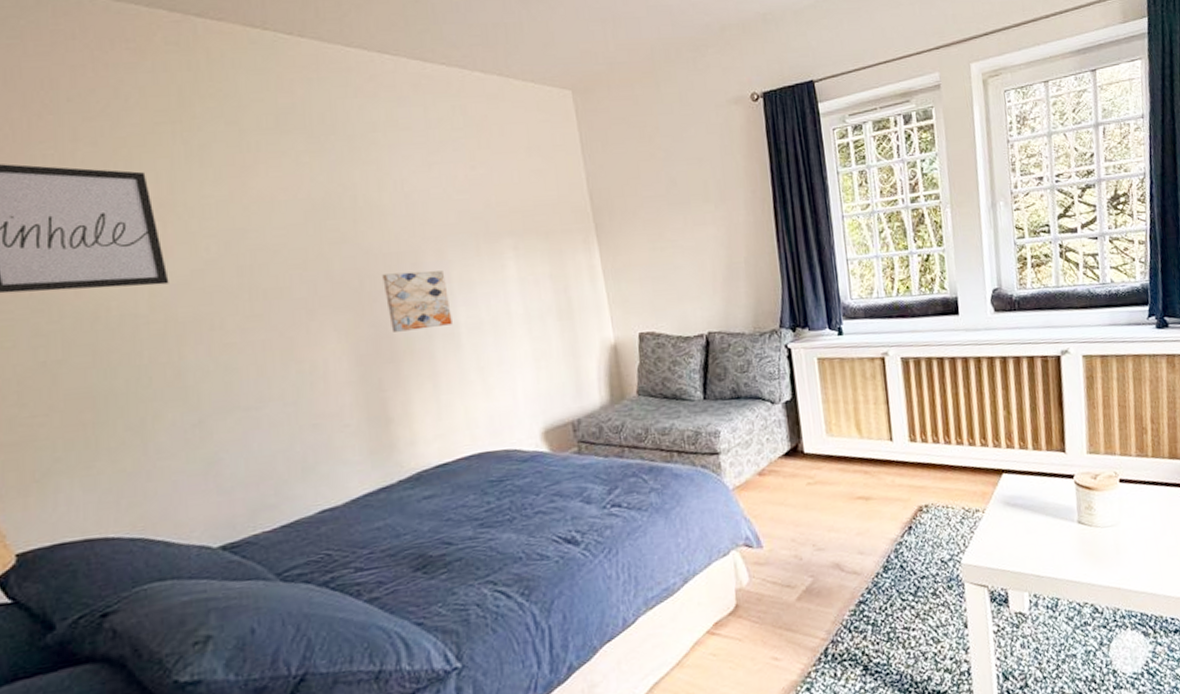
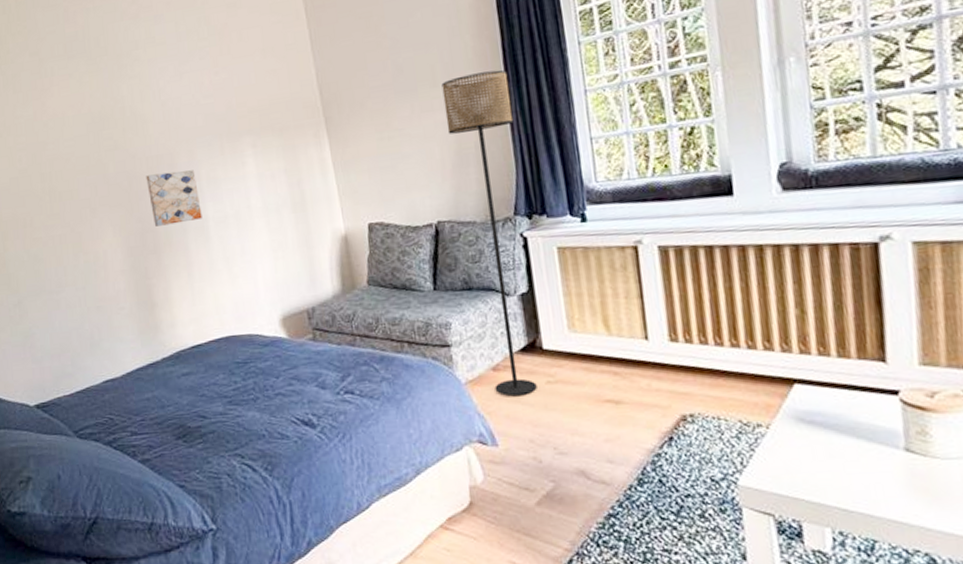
floor lamp: none [714,190,799,500] -> present [441,70,537,397]

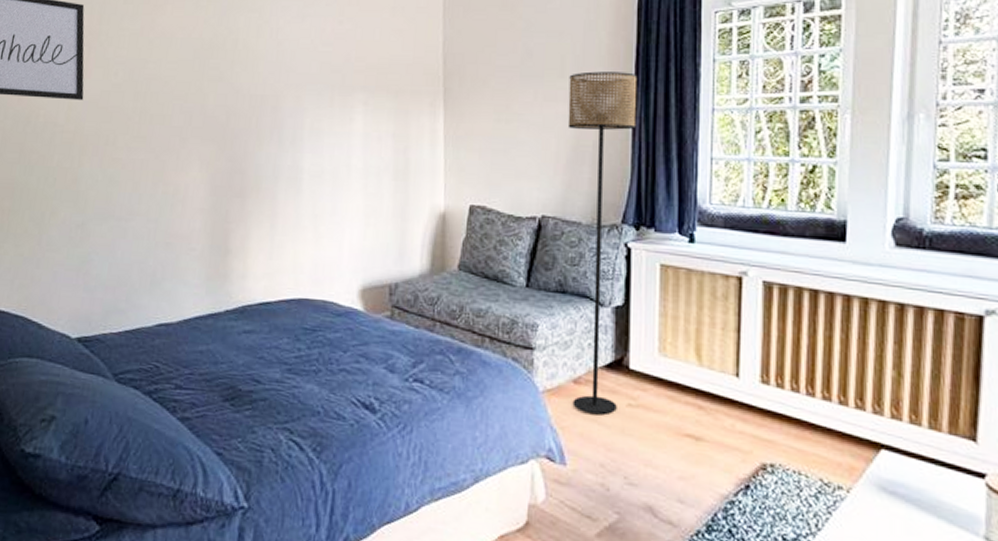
wall art: present [146,170,202,227] -> none [245,114,299,170]

